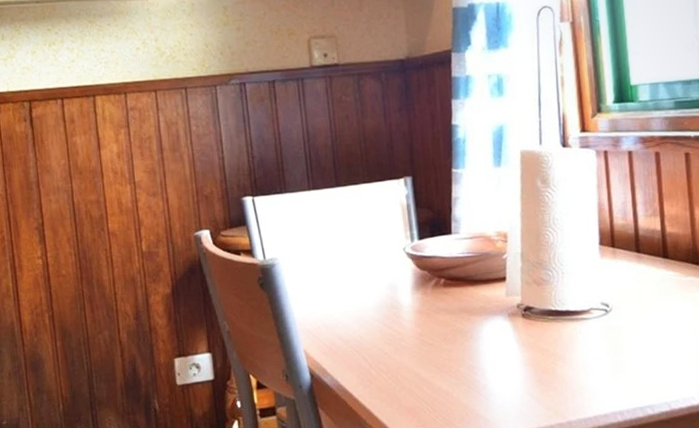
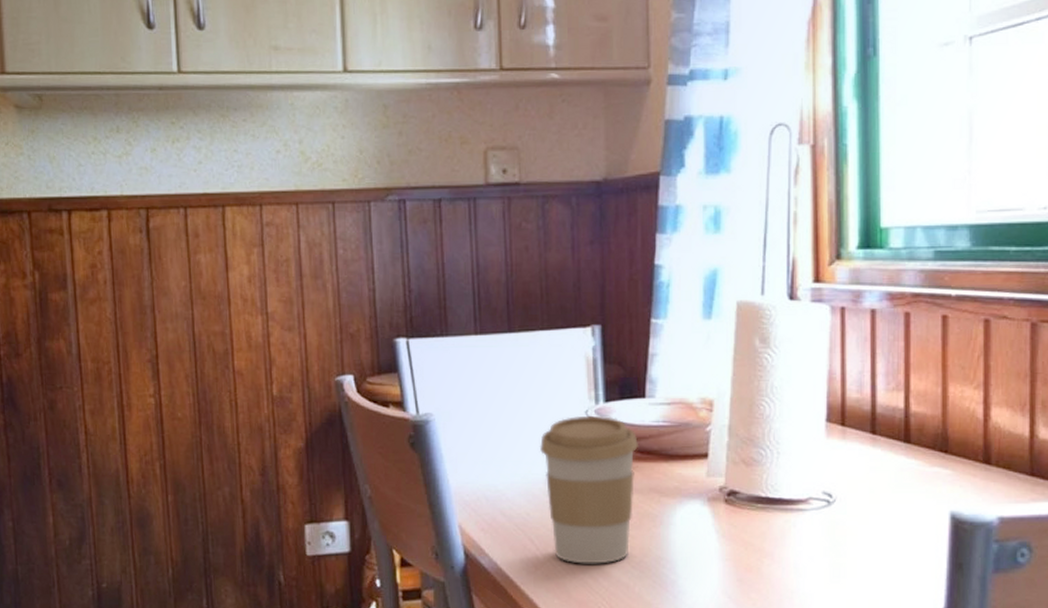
coffee cup: none [368,251,449,376] -> present [540,415,639,564]

